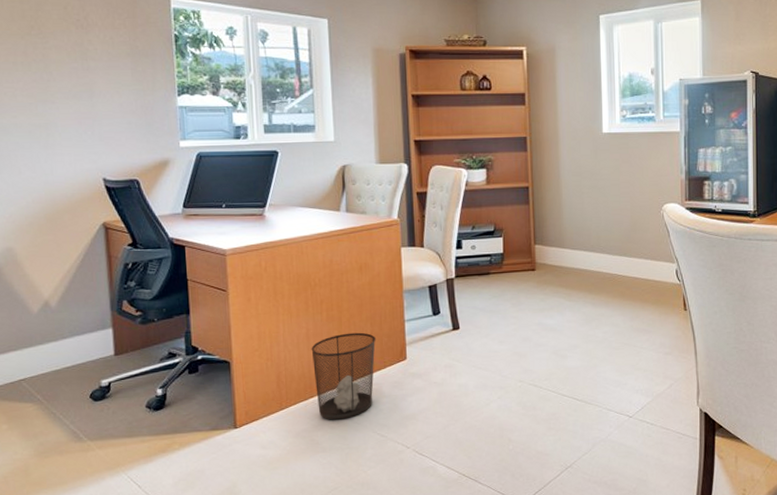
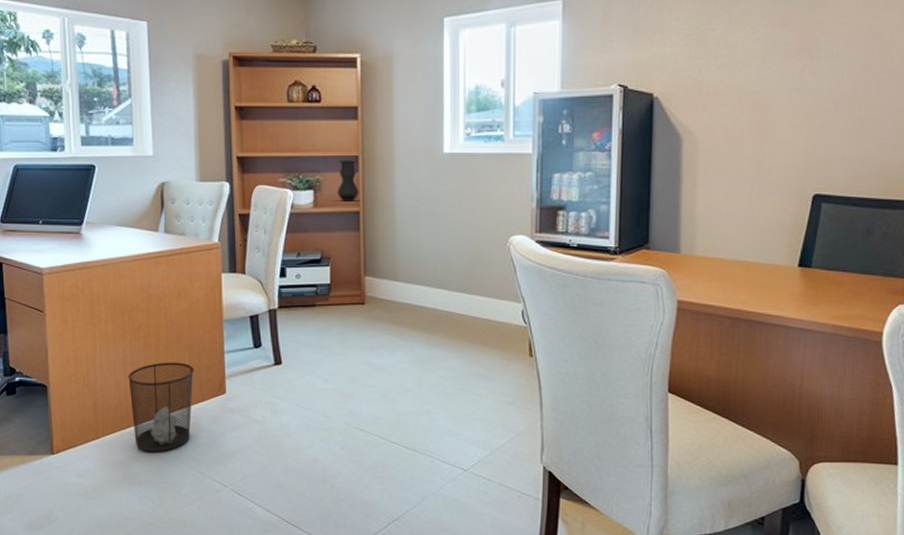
vase: none [508,140,528,178] -> present [338,160,359,201]

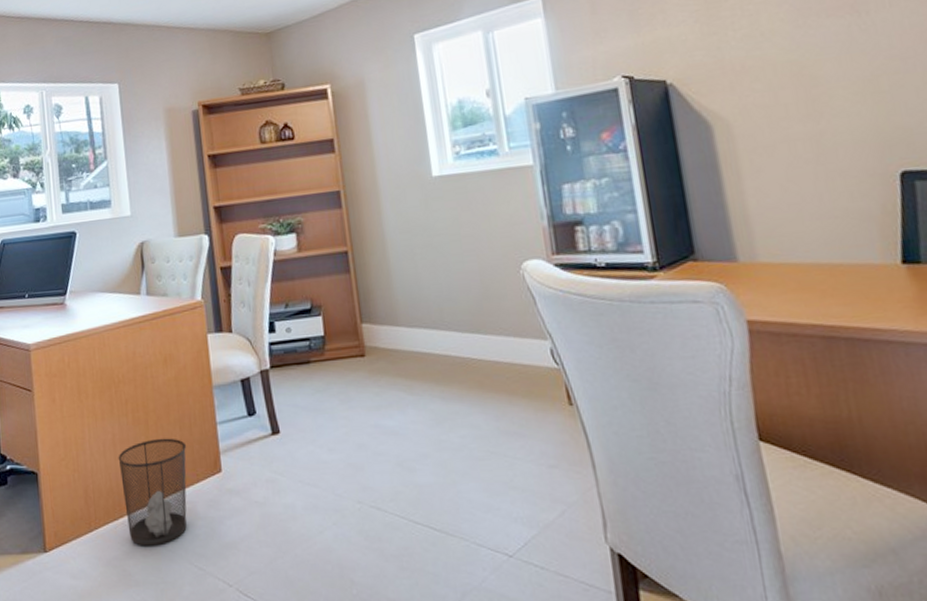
vase: present [338,160,359,201] -> none [319,195,345,242]

